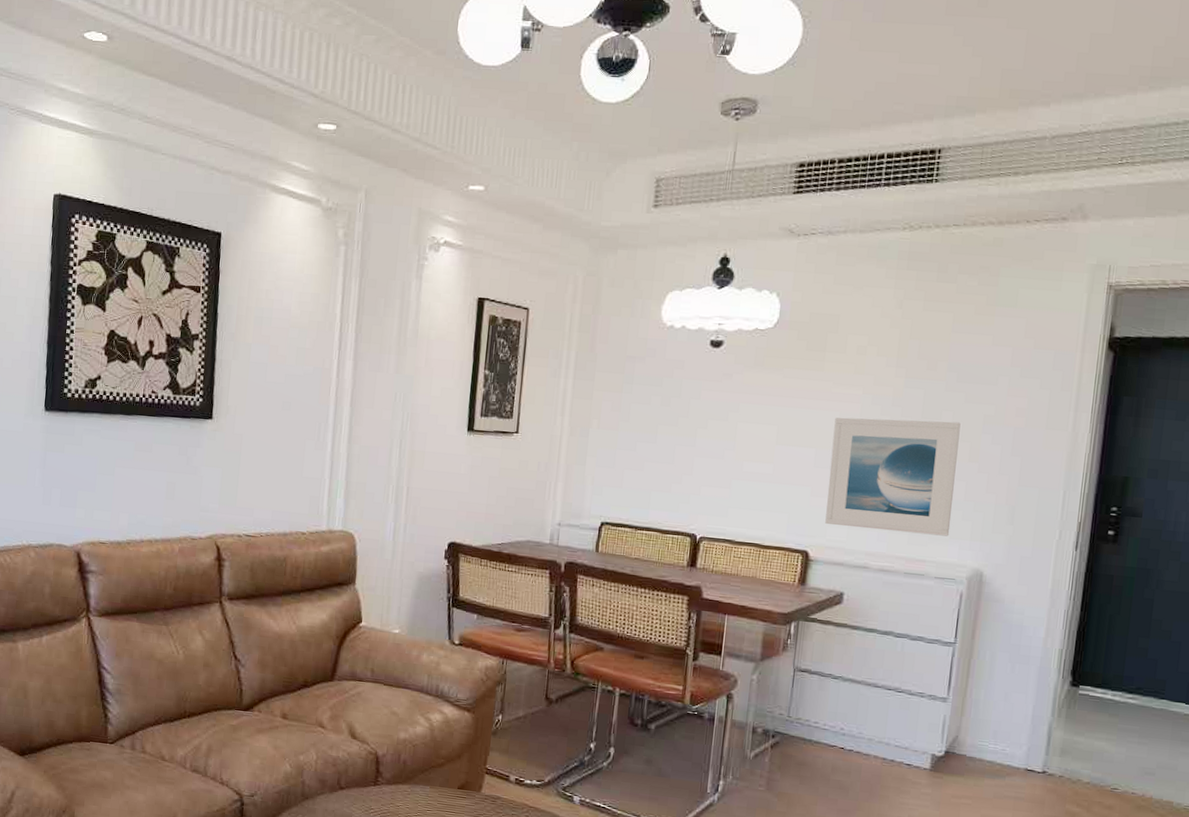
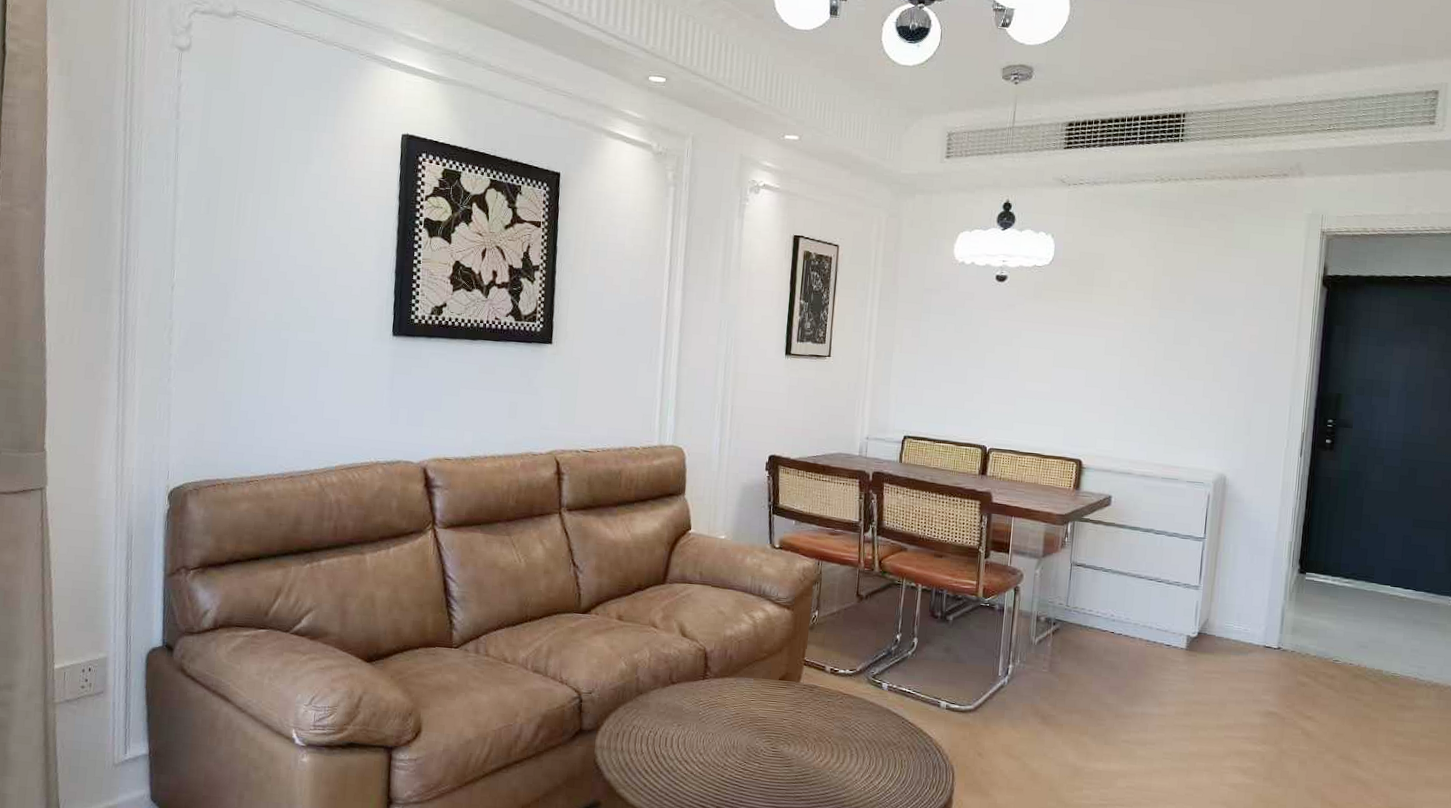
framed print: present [825,417,961,537] -> none [1095,343,1206,446]

